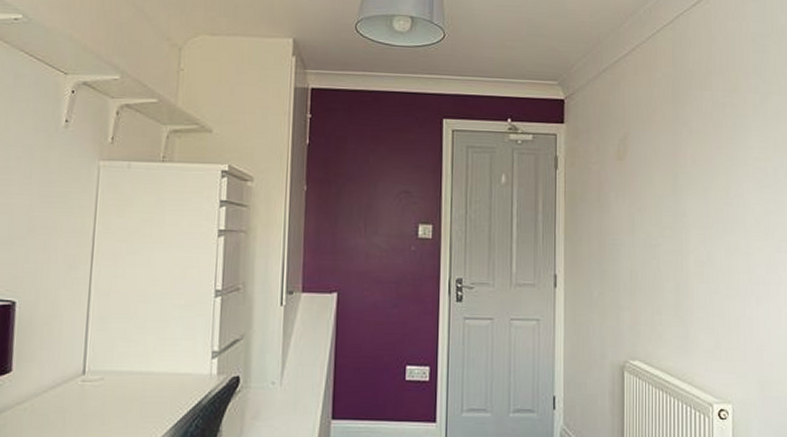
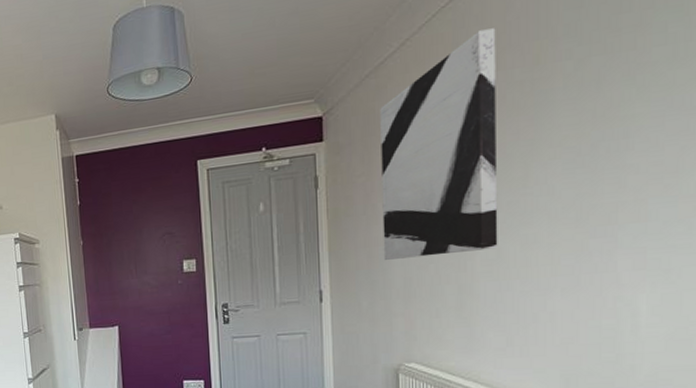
wall art: none [613,53,707,252] -> present [380,28,498,260]

